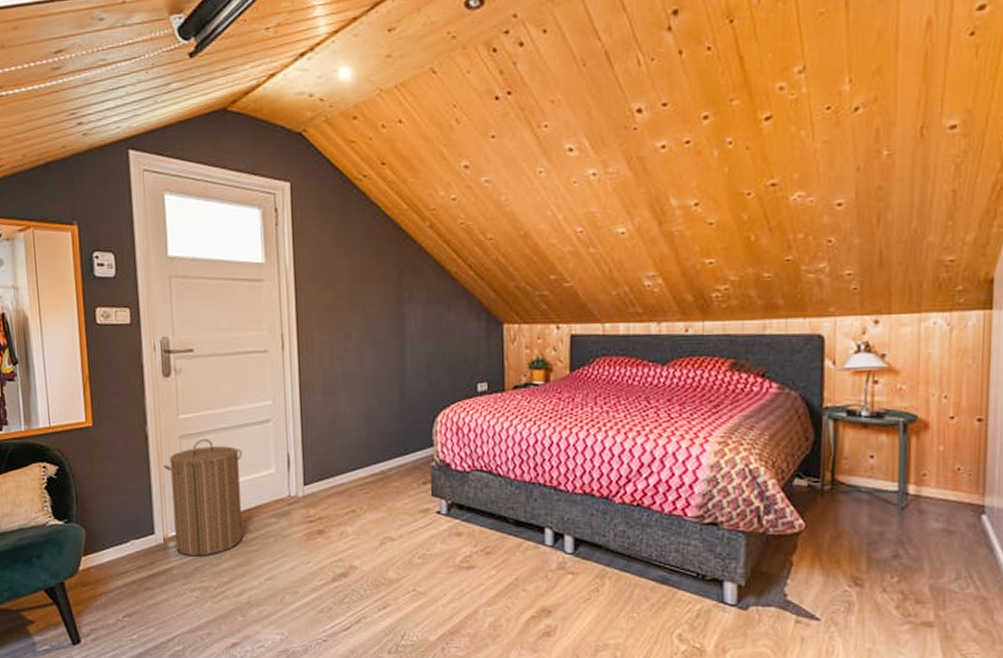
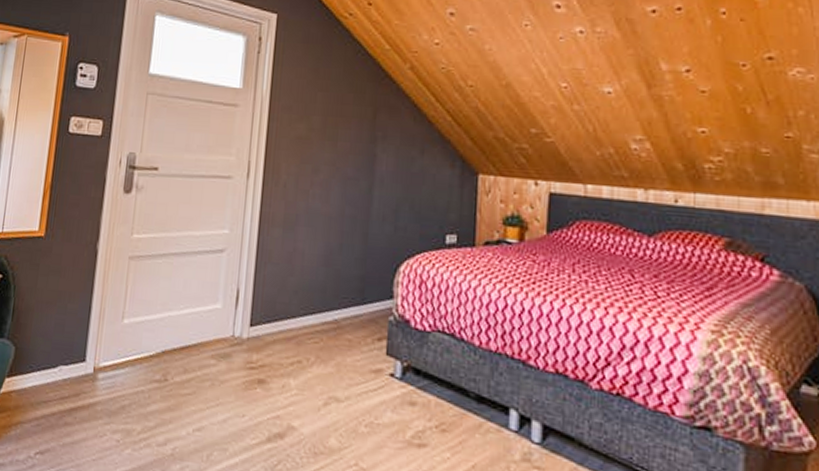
laundry hamper: present [163,438,244,557] -> none [105,262,191,394]

